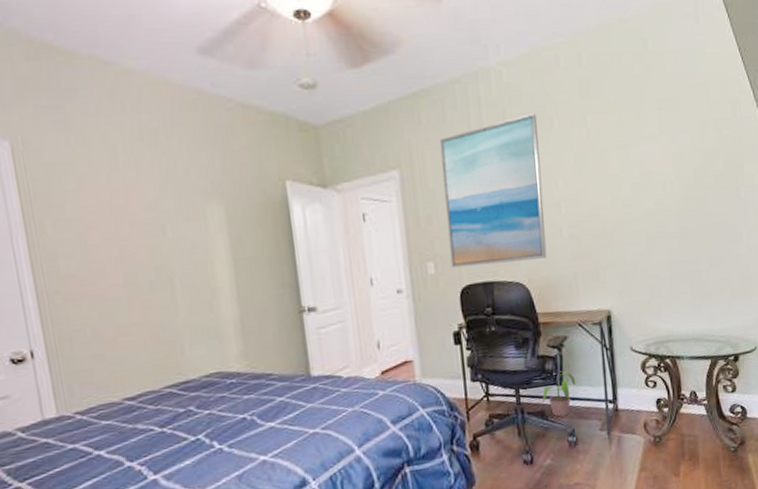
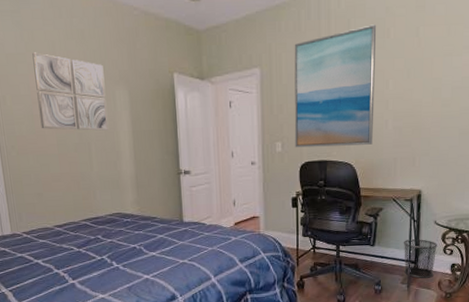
wall art: none [83,160,199,264] -> present [32,52,109,131]
potted plant: present [542,371,576,417] -> none [357,235,386,270]
waste bin: none [596,371,638,422] -> present [403,239,438,278]

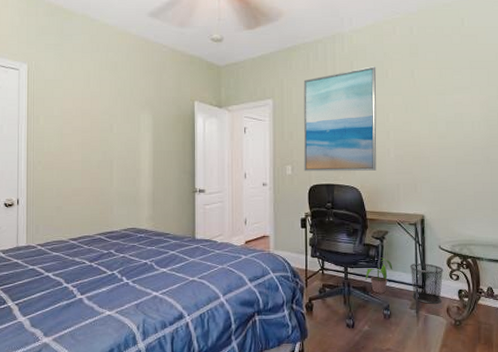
wall art: present [32,52,109,131] -> none [69,79,132,150]
potted plant: none [357,235,386,270] -> present [365,257,393,294]

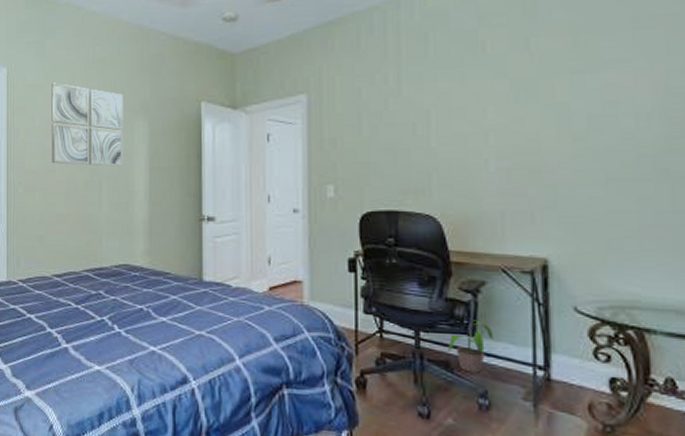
wall art: none [69,79,132,150] -> present [51,82,124,167]
wall art: present [303,66,377,171] -> none [352,38,467,193]
waste bin: present [409,263,444,304] -> none [522,332,582,396]

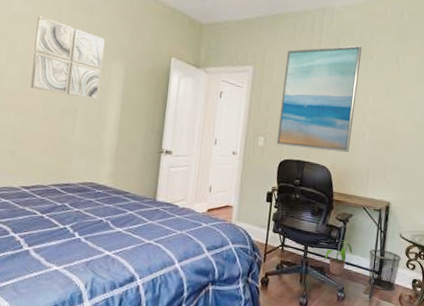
wall art: none [352,38,467,193] -> present [276,45,363,152]
waste bin: none [522,332,582,396] -> present [368,249,401,291]

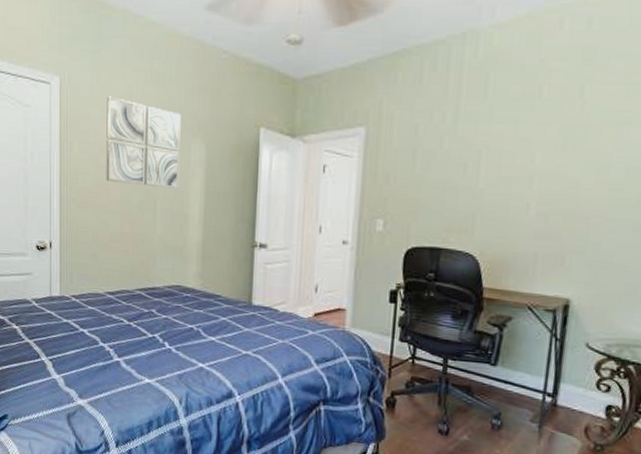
wall art: present [276,45,363,152] -> none [400,80,525,233]
potted plant: present [323,240,353,276] -> none [470,351,513,398]
waste bin: present [368,249,401,291] -> none [536,363,588,420]

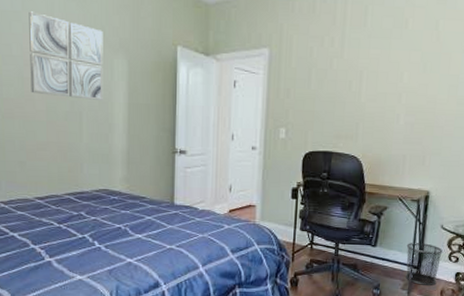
waste bin: none [536,363,588,420] -> present [406,243,443,285]

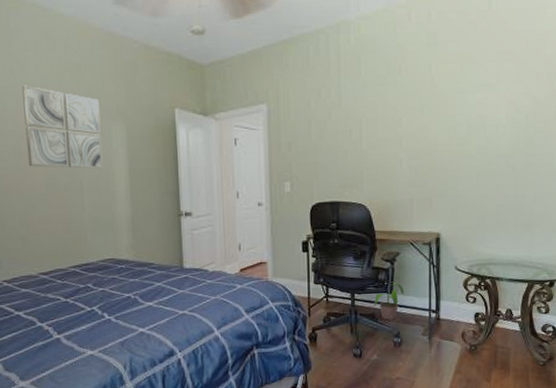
potted plant: none [356,235,388,272] -> present [373,281,404,321]
waste bin: present [406,243,443,285] -> none [422,286,459,329]

